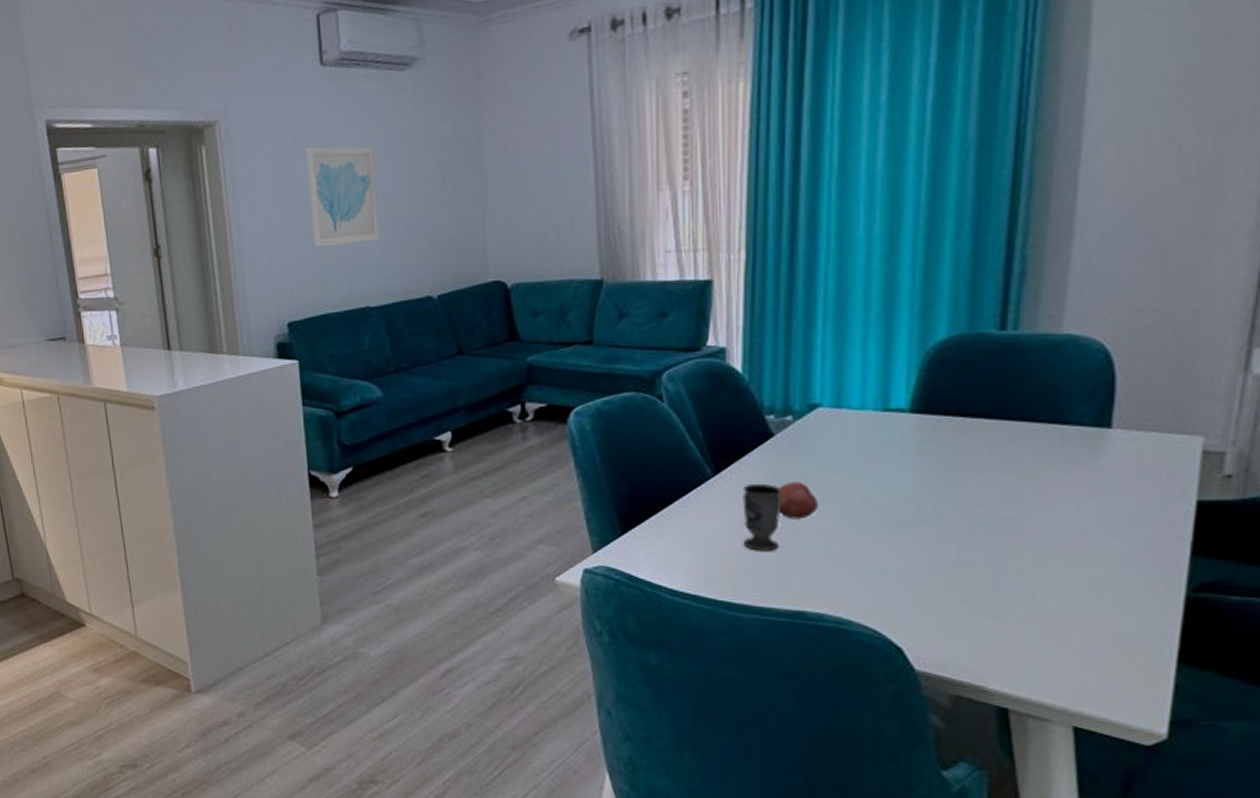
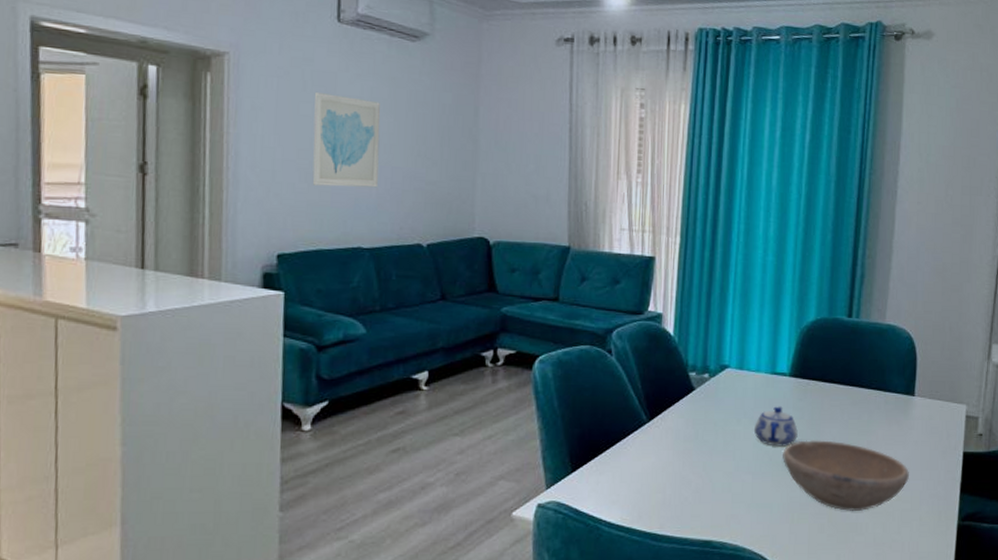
cup: present [742,483,782,551] -> none [668,429,699,488]
fruit: present [778,482,818,520] -> none [695,429,724,461]
teapot: none [860,450,924,500] -> present [754,406,798,447]
bowl: none [902,490,1102,578] -> present [783,440,909,511]

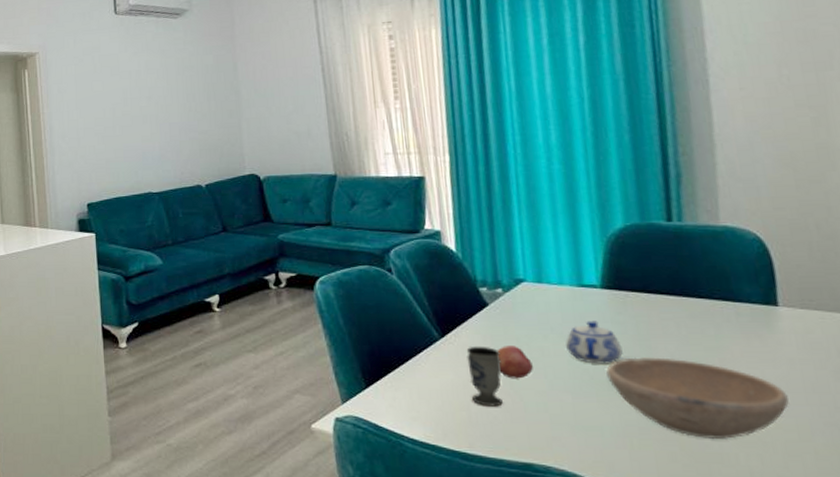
wall art: present [312,91,381,188] -> none [104,71,159,146]
cup: none [668,429,699,488] -> present [466,346,503,407]
fruit: none [695,429,724,461] -> present [497,346,533,379]

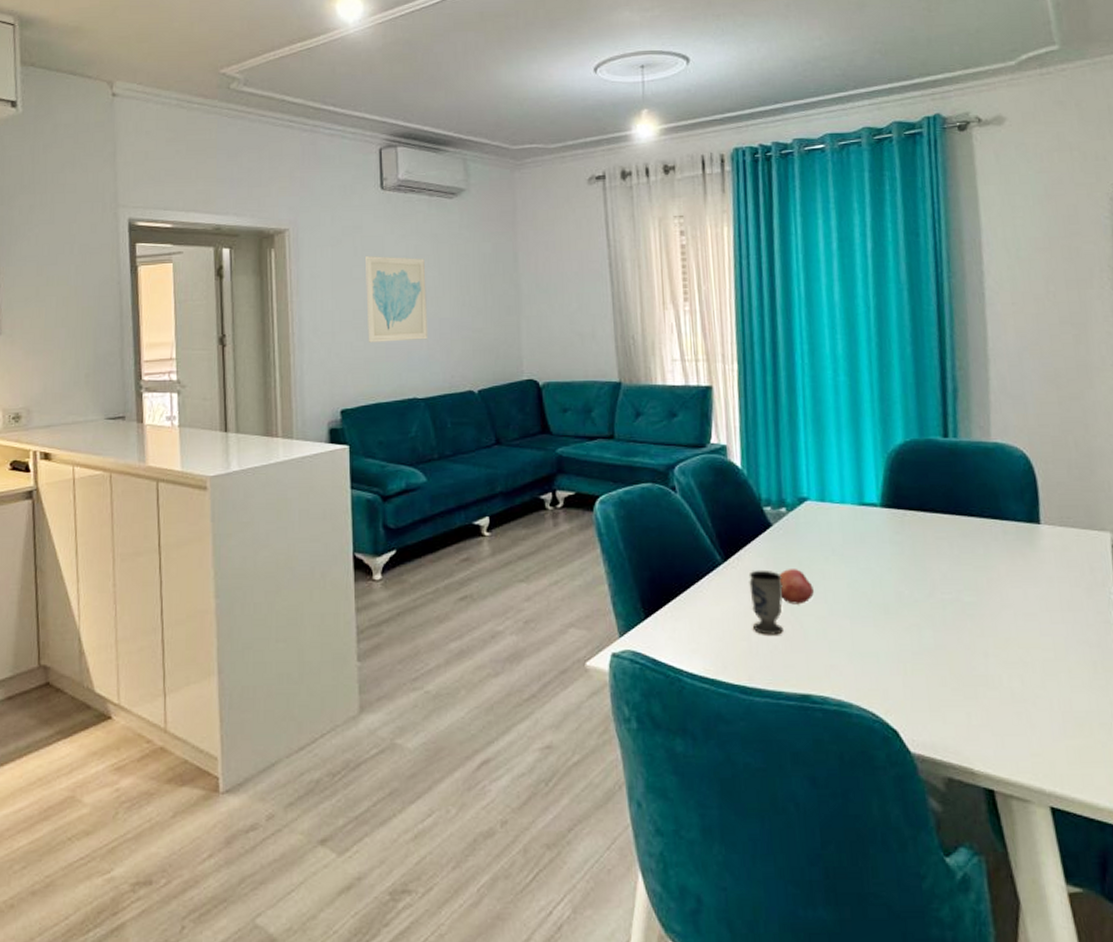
wall art: none [104,71,159,146] -> present [366,255,427,343]
teapot: present [566,321,623,364] -> none [846,541,899,587]
bowl: present [606,357,789,439] -> none [883,578,1047,661]

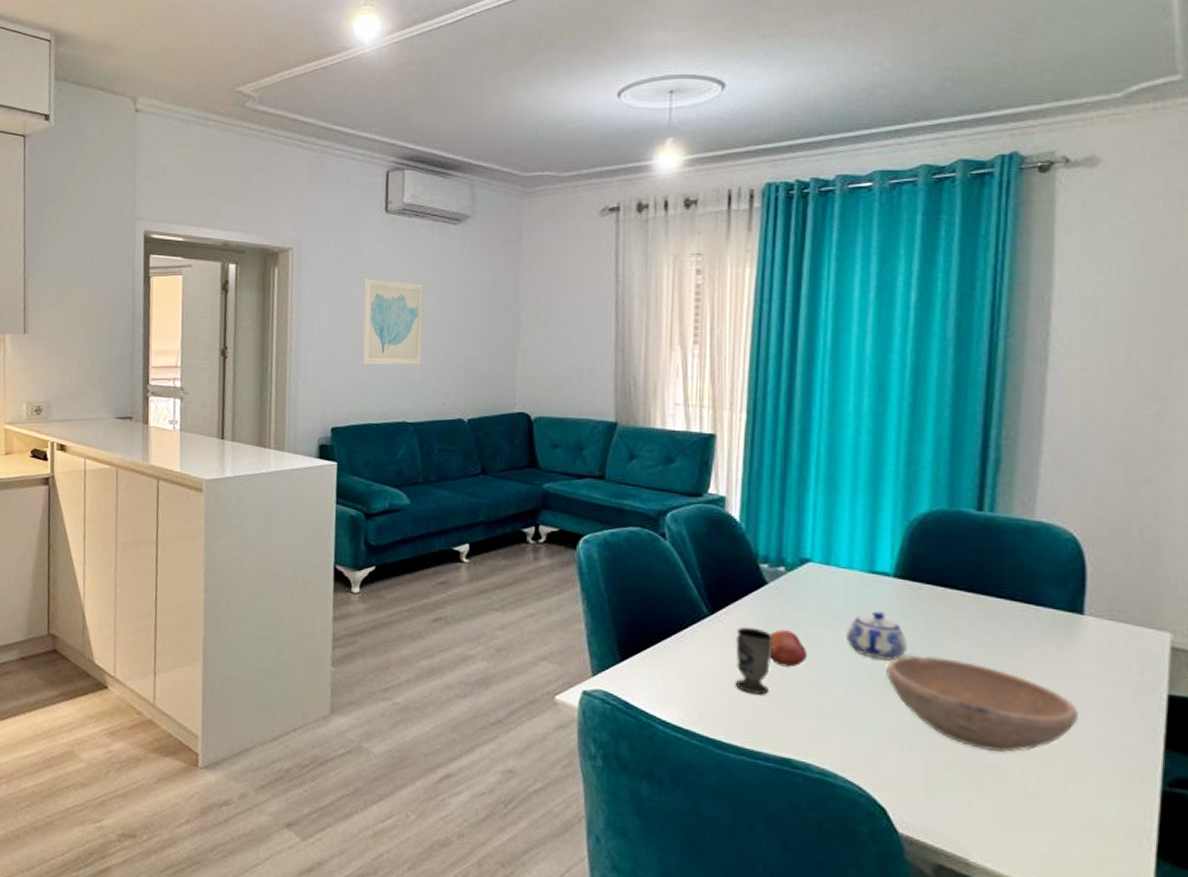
teapot: none [846,541,899,587] -> present [846,611,907,661]
bowl: none [883,578,1047,661] -> present [886,655,1078,752]

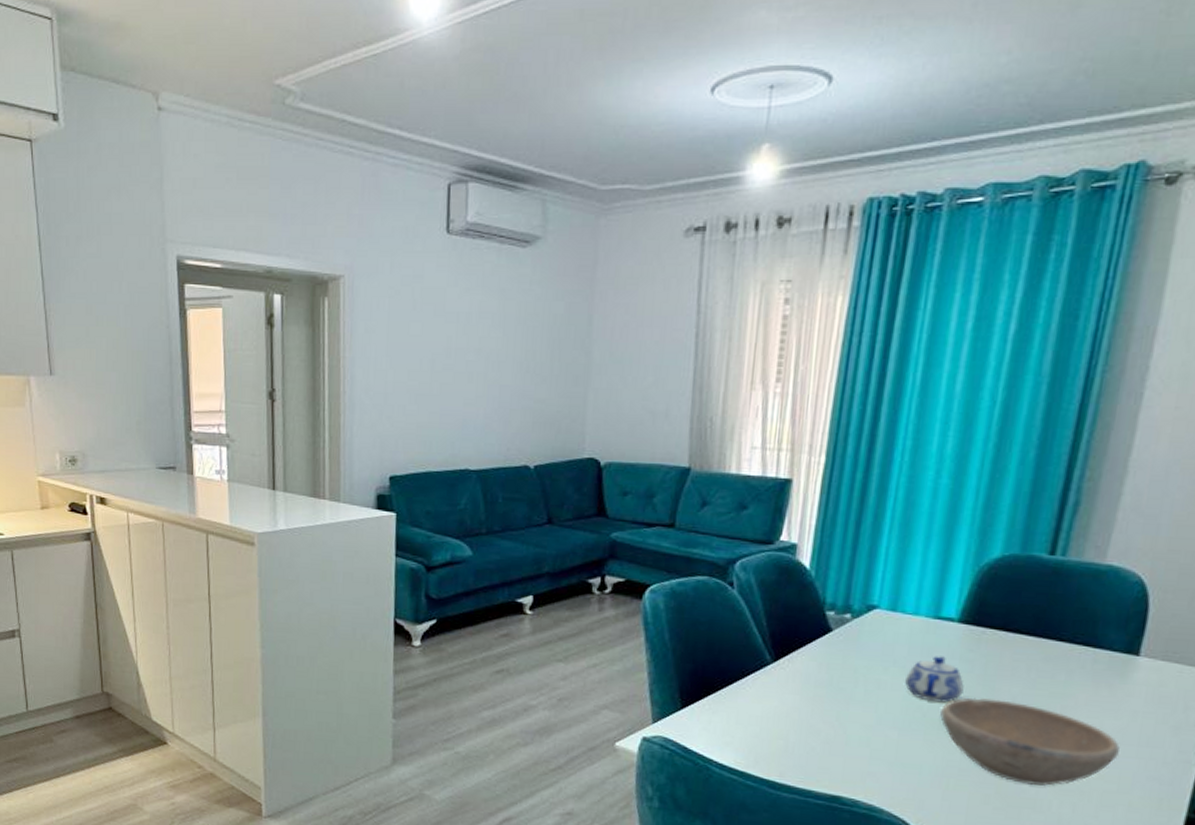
wall art: present [362,278,424,365] -> none [422,309,489,408]
cup: present [735,627,773,695] -> none [792,673,833,738]
fruit: present [769,630,807,667] -> none [828,675,865,711]

